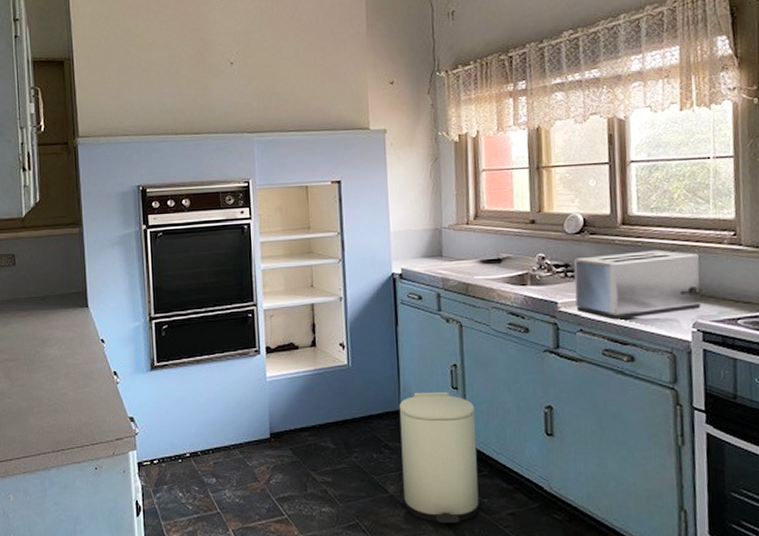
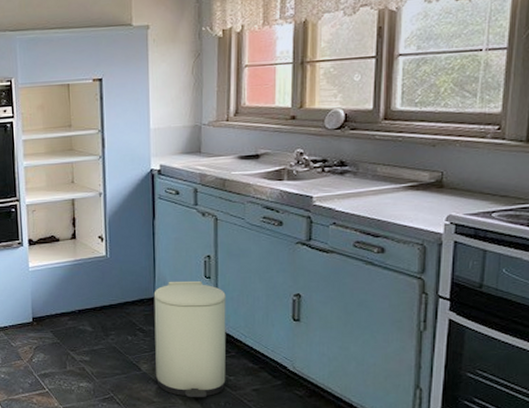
toaster: present [573,250,702,320] -> none [331,144,461,214]

